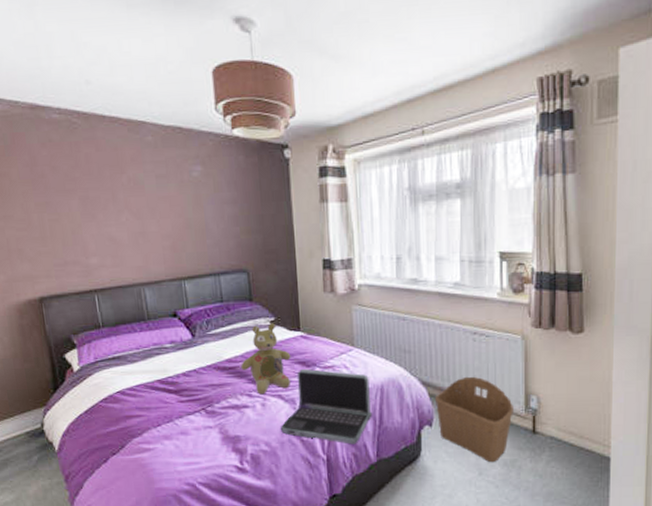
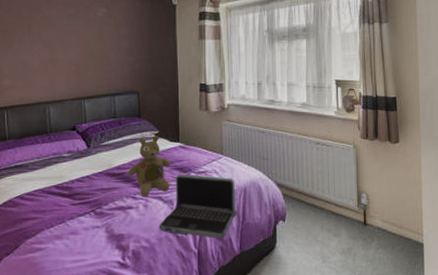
wicker basket: present [434,376,513,463] -> none [287,178,349,251]

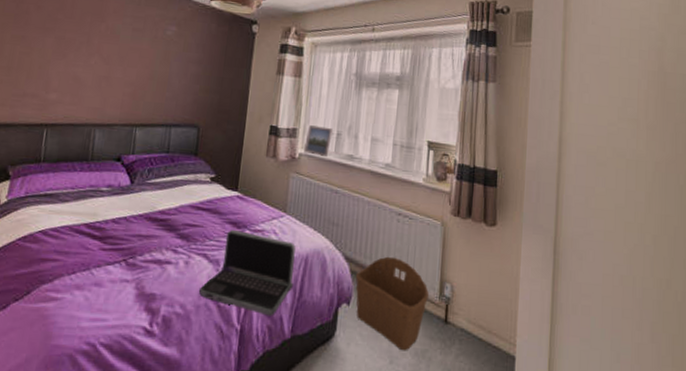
stuffed bear: present [128,135,171,197] -> none [172,179,224,252]
picture frame: none [231,79,254,105] -> present [304,125,333,158]
wicker basket: none [287,178,349,251] -> present [355,256,429,351]

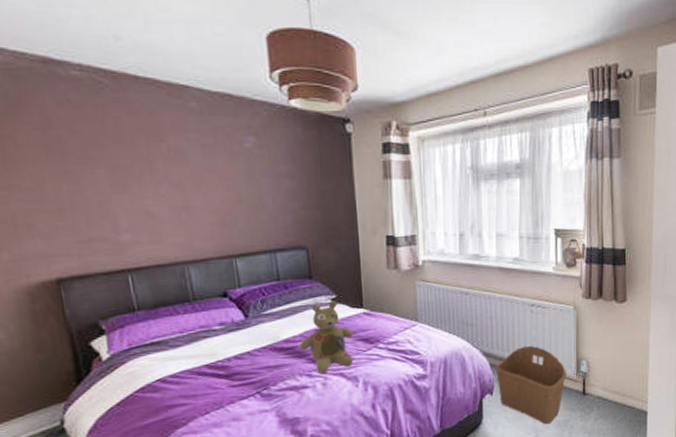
stuffed bear: none [172,179,224,252] -> present [299,301,354,374]
laptop: present [199,229,296,316] -> none [343,345,437,418]
picture frame: present [304,125,333,158] -> none [426,229,455,261]

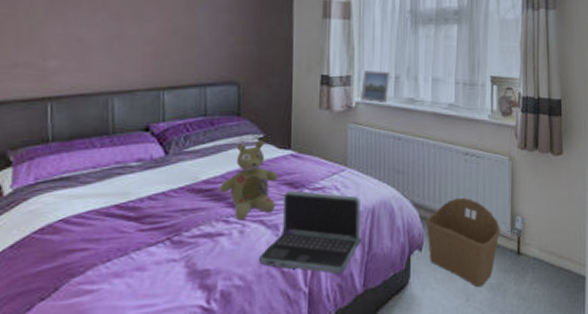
laptop: none [343,345,437,418] -> present [259,190,362,275]
picture frame: none [426,229,455,261] -> present [361,71,390,104]

